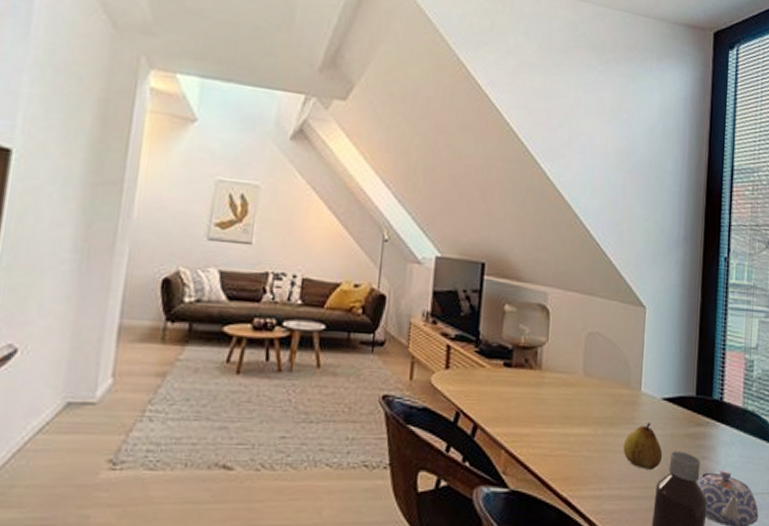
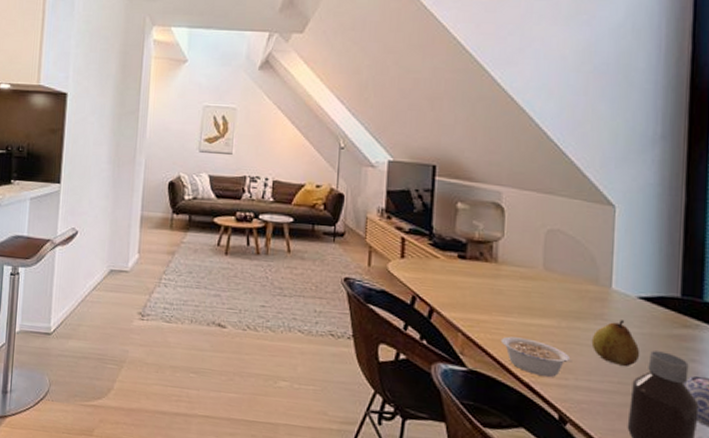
legume: none [542,449,606,489] -> present [500,336,573,377]

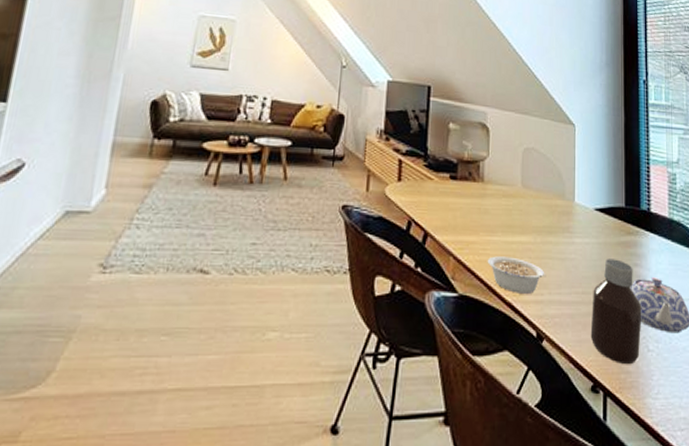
fruit: present [591,320,640,367] -> none [561,232,598,277]

